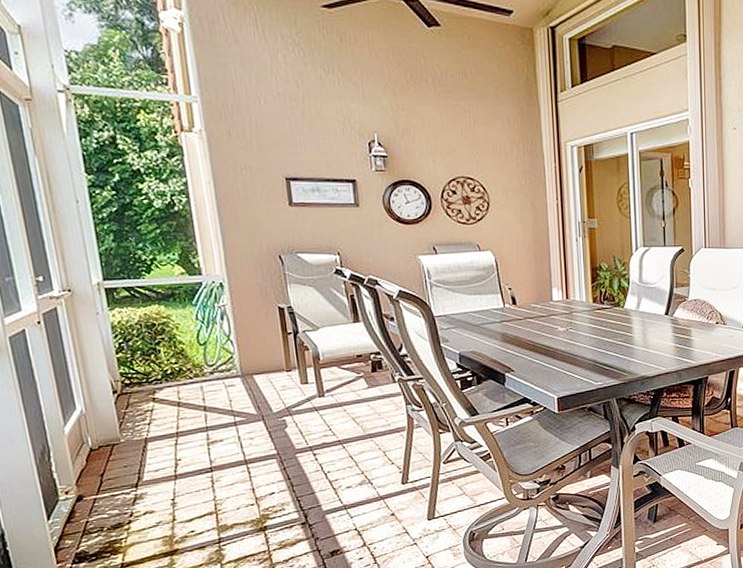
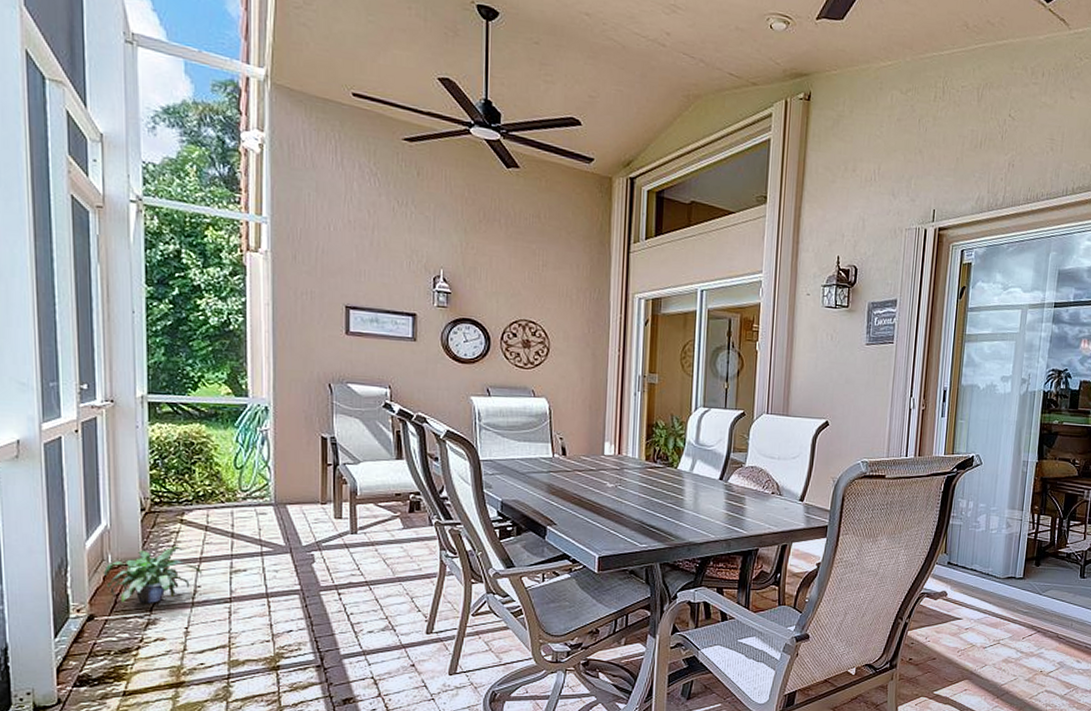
potted plant: none [85,423,182,482] -> present [103,546,203,603]

